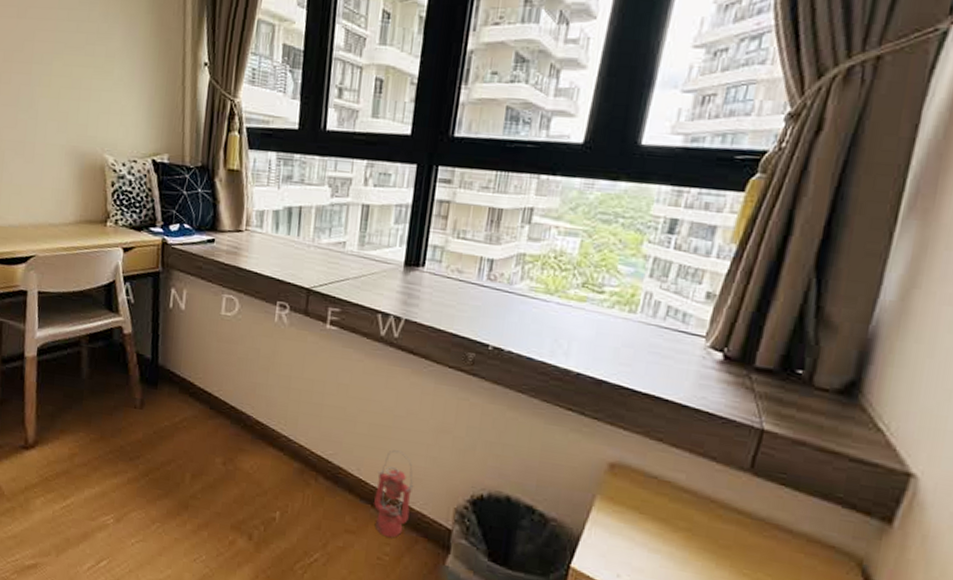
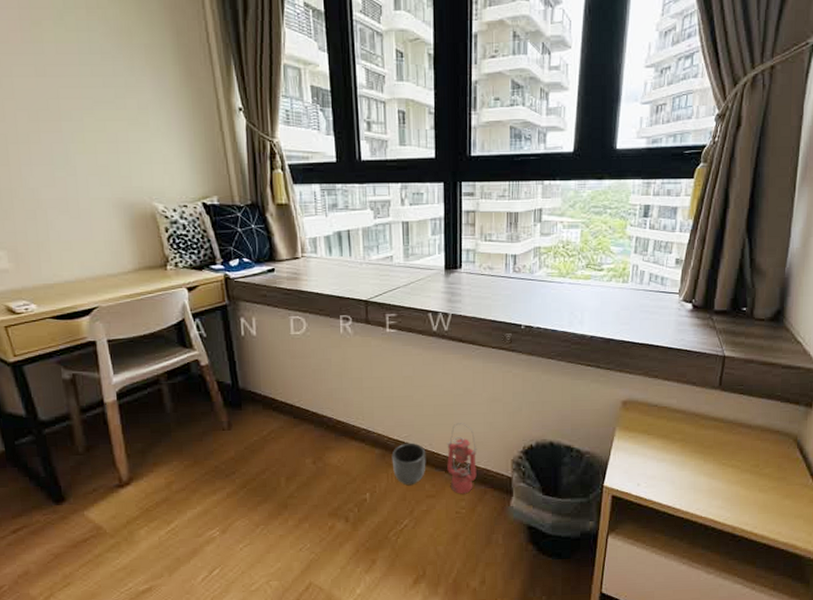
planter: none [311,461,352,514] -> present [391,442,426,486]

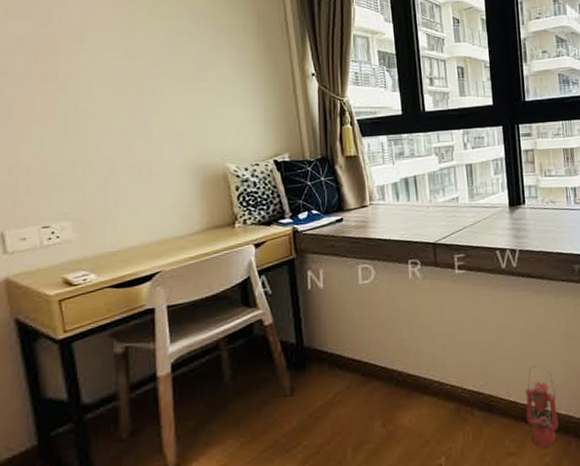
planter: present [391,442,426,486] -> none [467,392,504,444]

